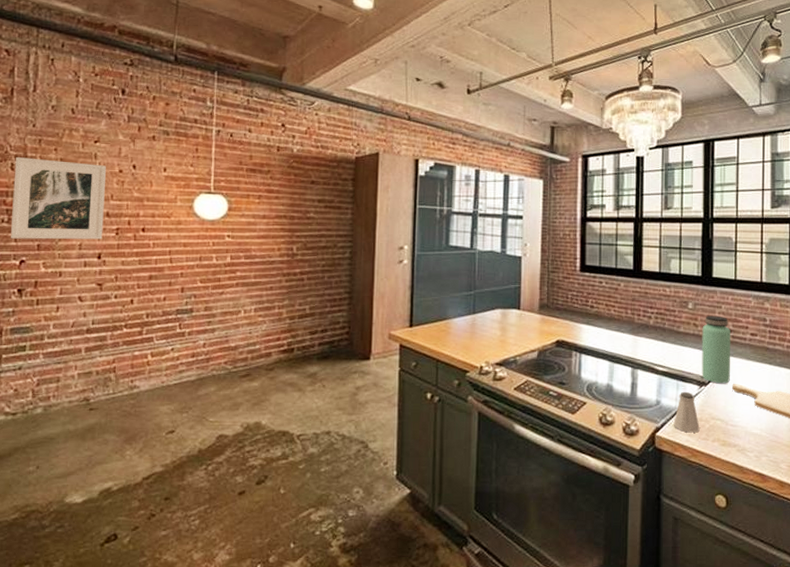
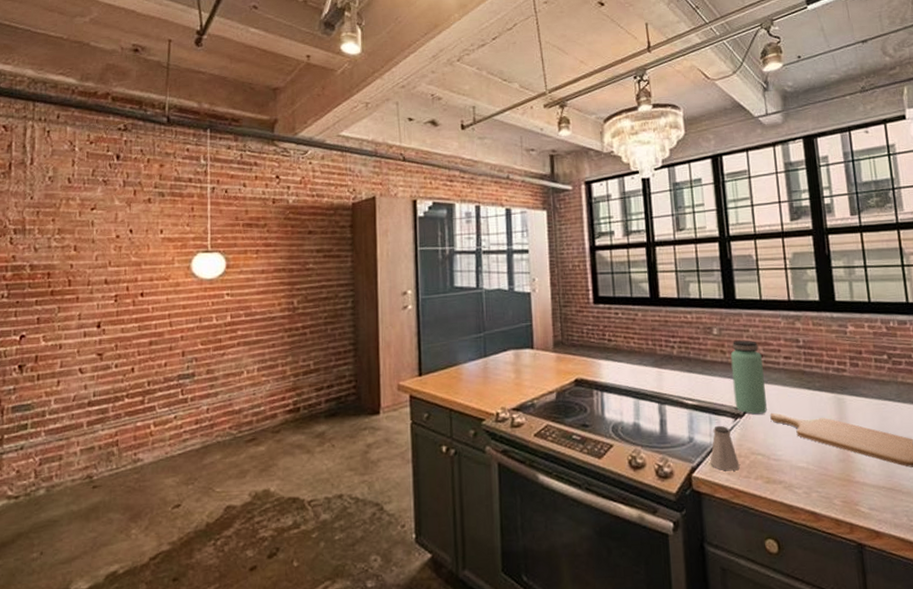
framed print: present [10,157,106,240] -> none [10,230,103,314]

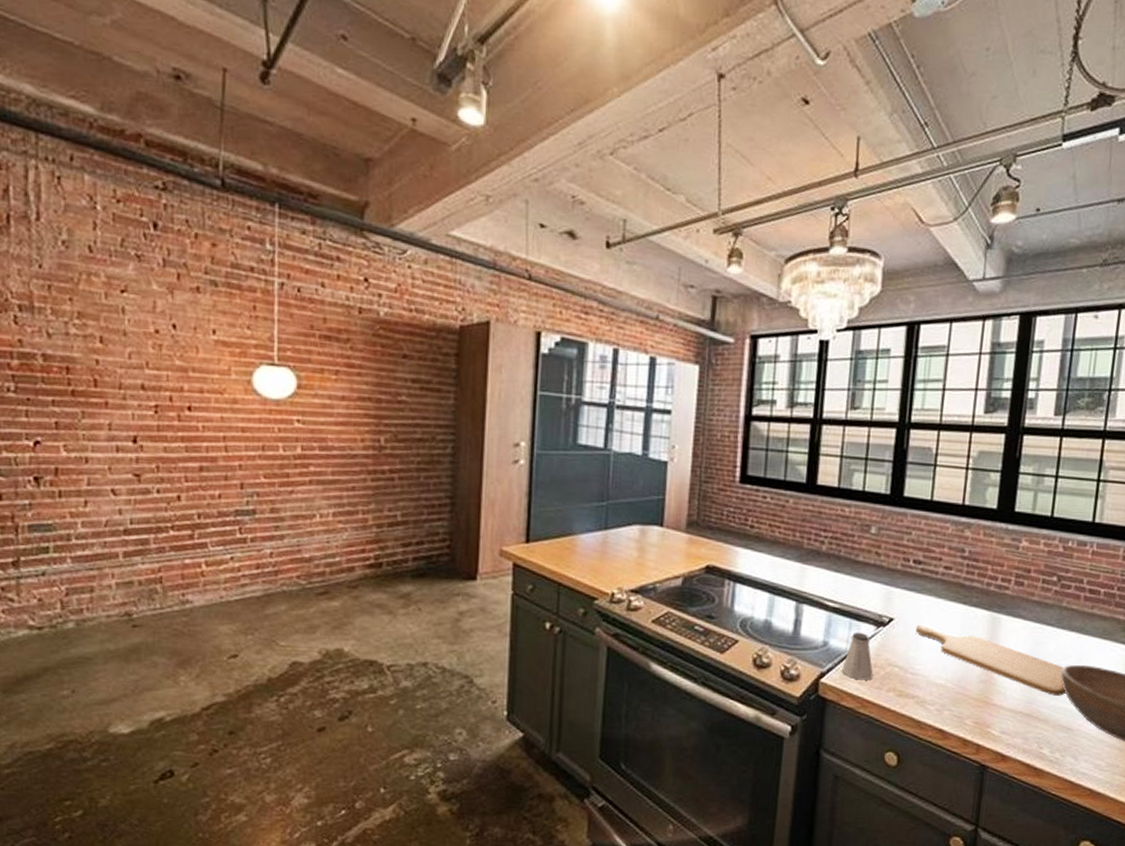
bottle: present [730,340,767,415] -> none [880,543,920,625]

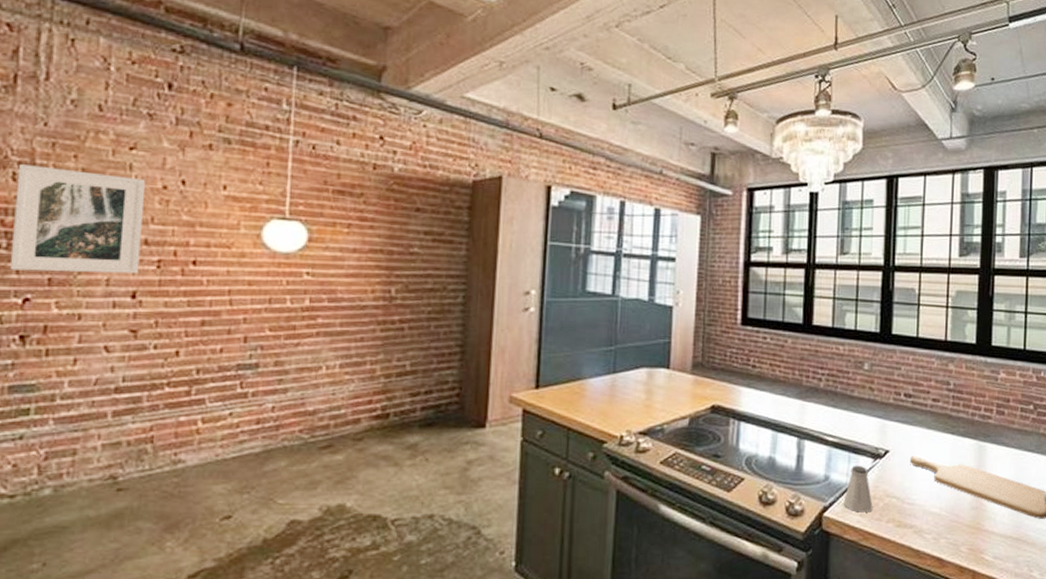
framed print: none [18,307,138,419] -> present [9,164,145,274]

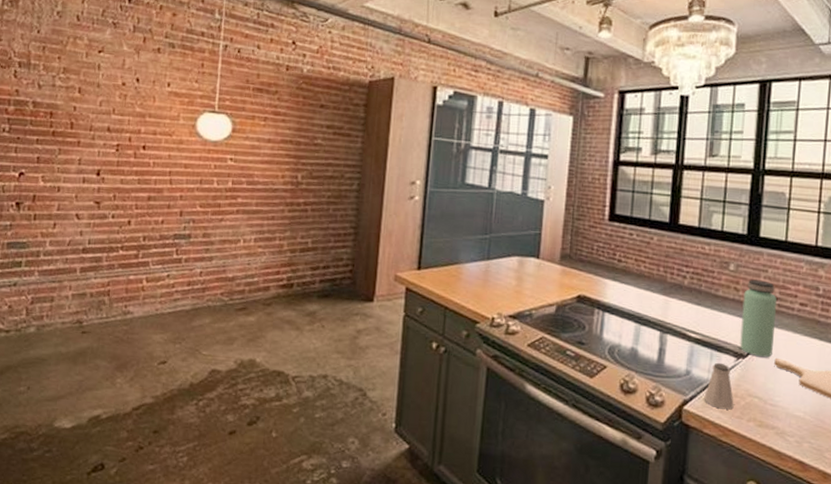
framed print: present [9,164,145,274] -> none [10,64,109,155]
bottle: none [876,378,910,456] -> present [740,279,777,358]

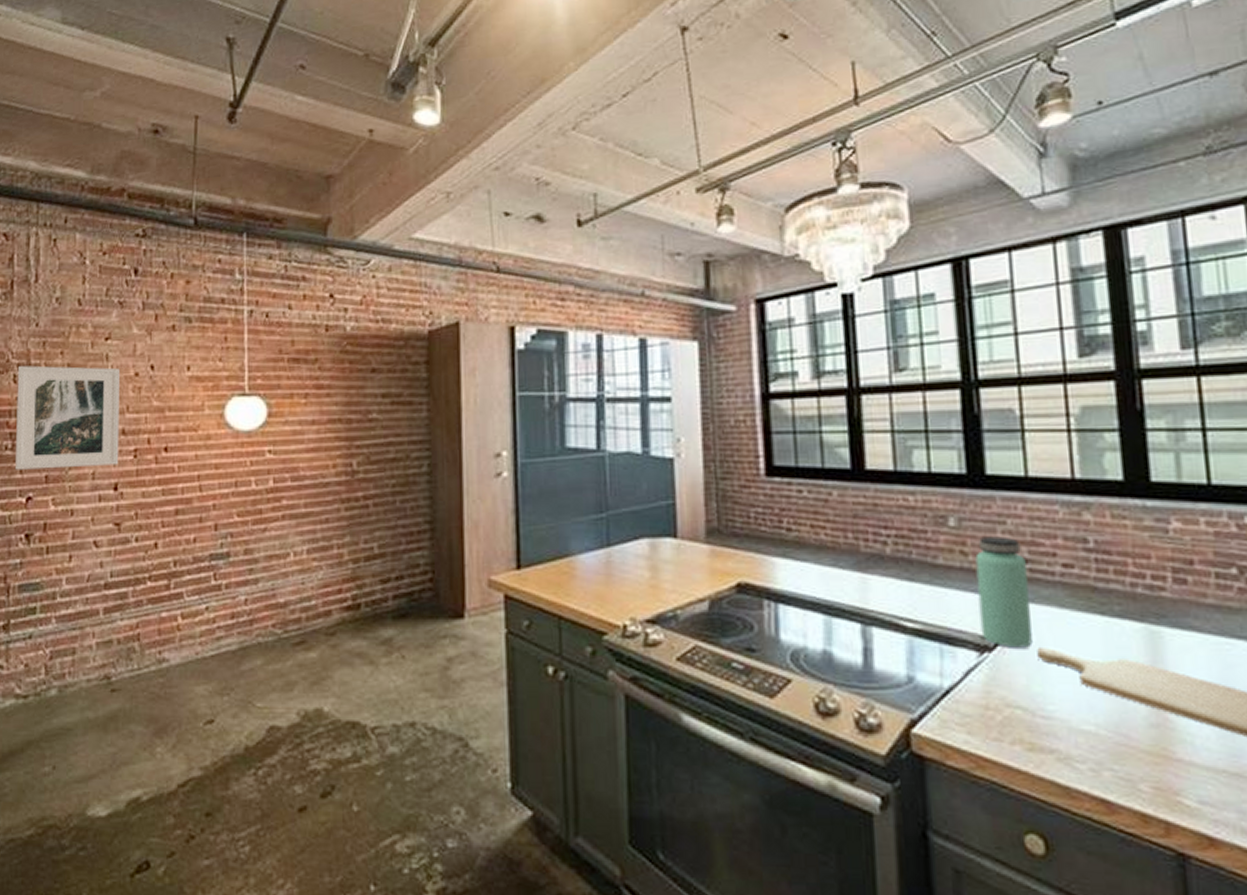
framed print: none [10,64,109,155] -> present [14,365,119,470]
saltshaker: present [704,362,734,410] -> none [939,661,987,729]

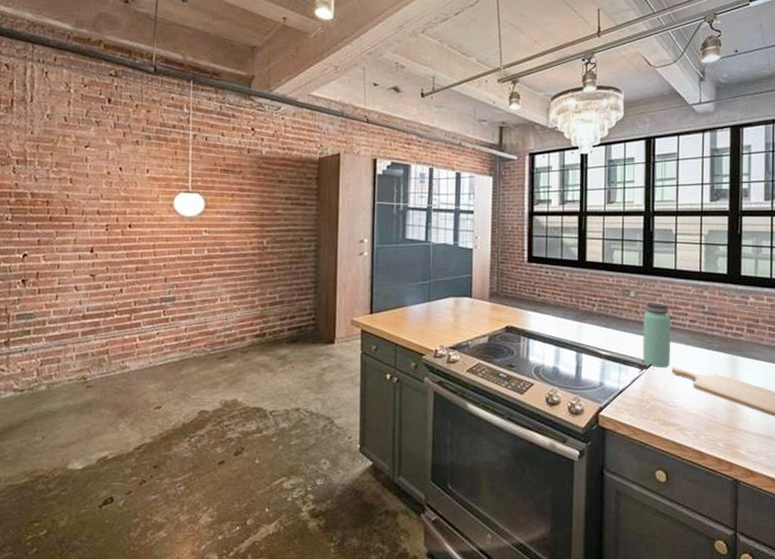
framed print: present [14,365,119,470] -> none [14,161,96,235]

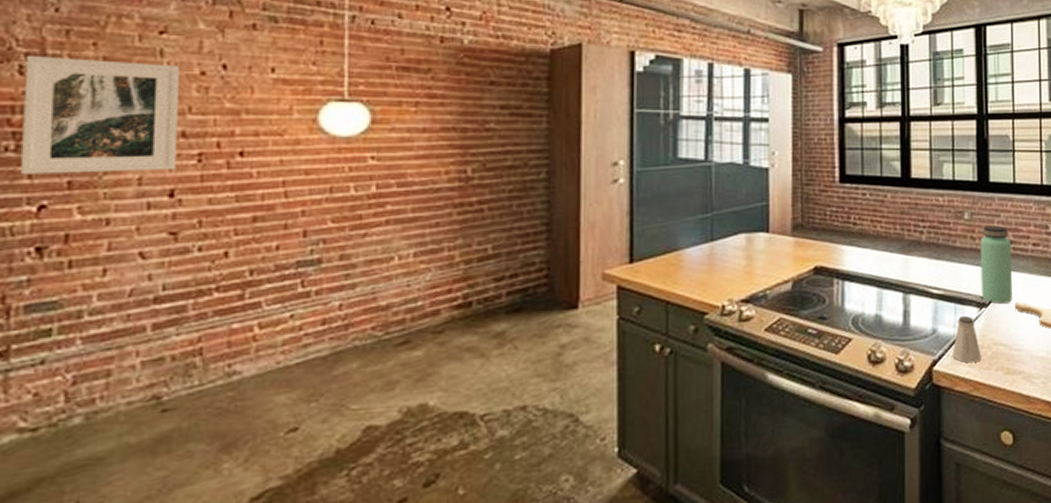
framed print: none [14,161,96,235] -> present [19,56,179,175]
saltshaker: none [616,374,641,413] -> present [952,315,982,363]

